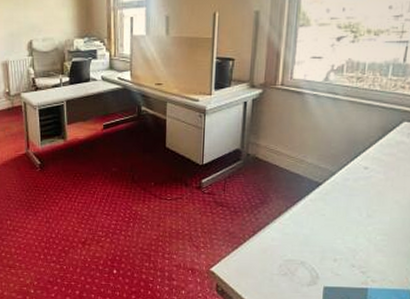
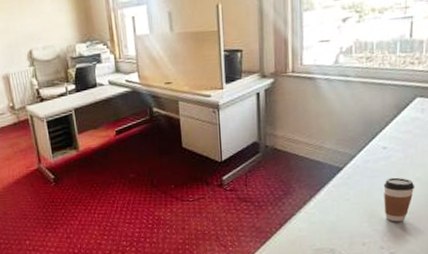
coffee cup: none [359,198,393,242] -> present [384,177,415,222]

